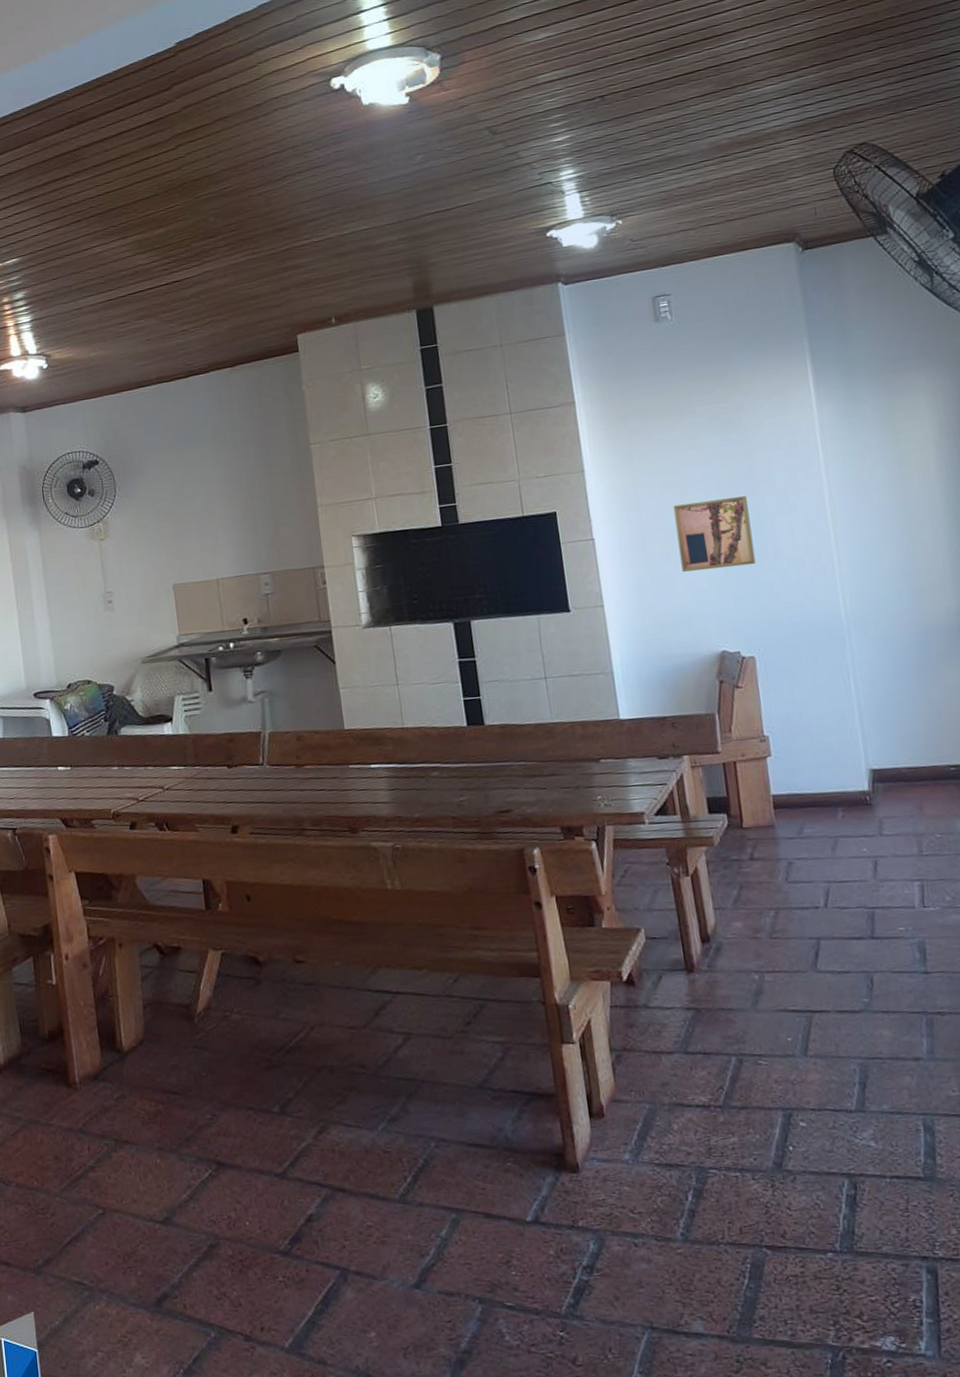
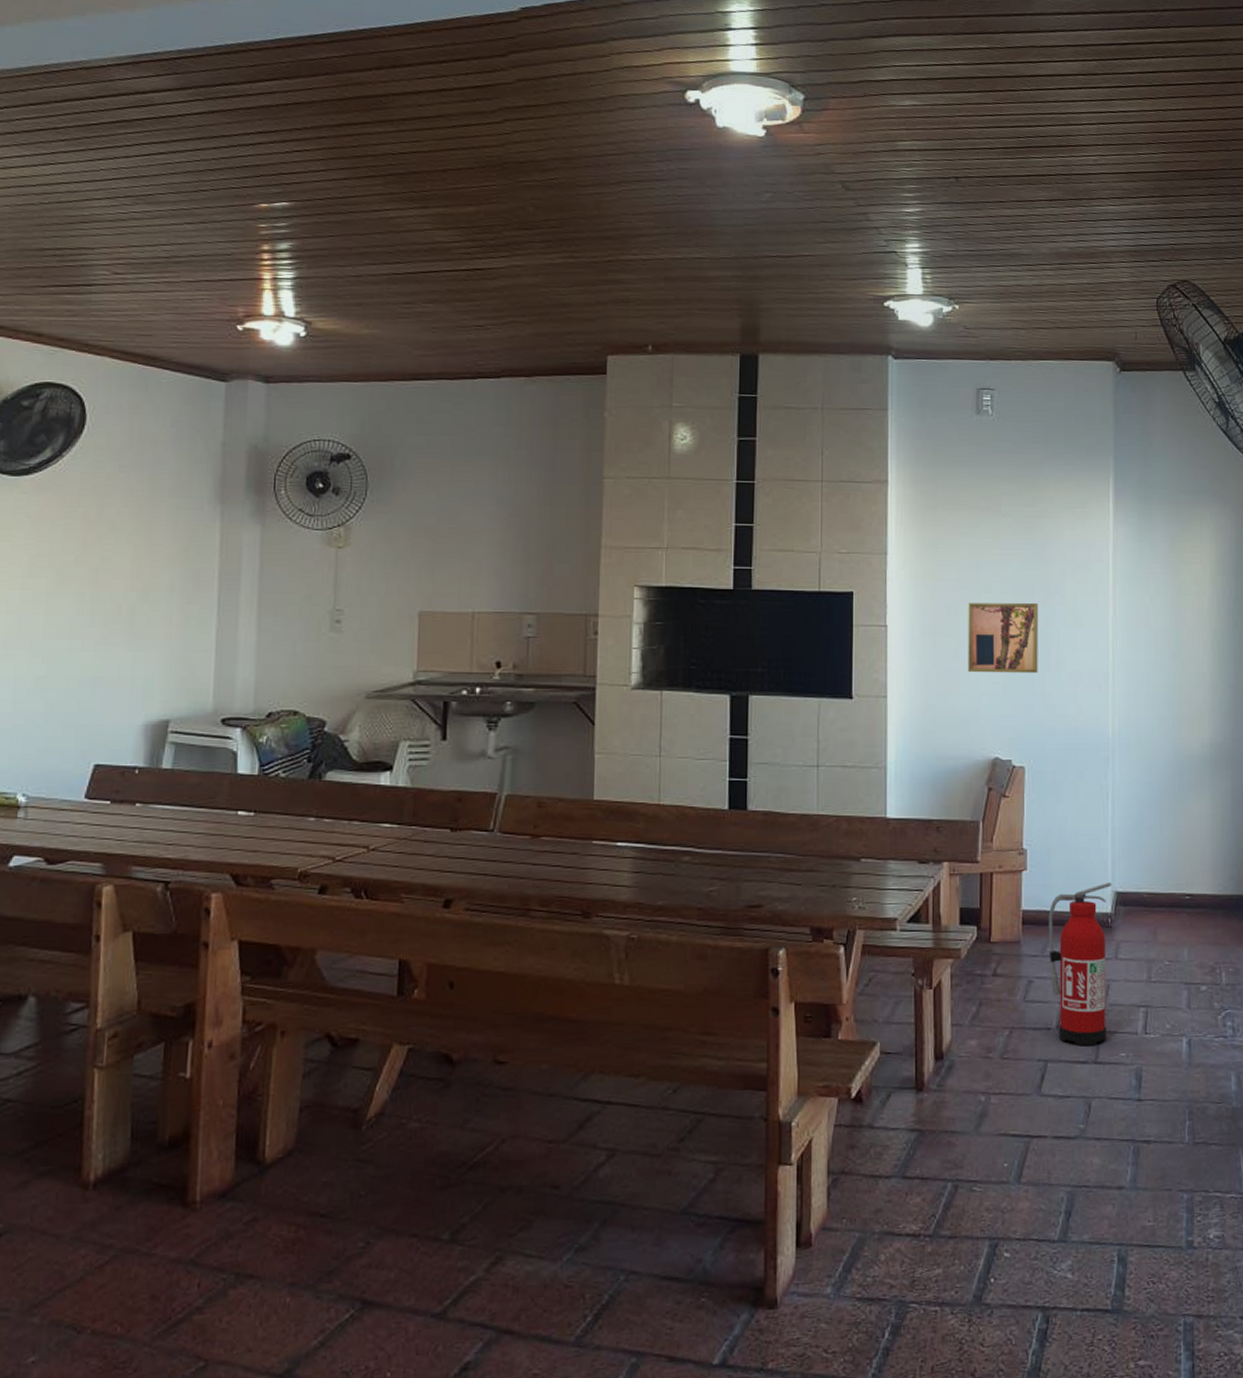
fire extinguisher: none [800,761,881,922] -> present [1048,883,1111,1046]

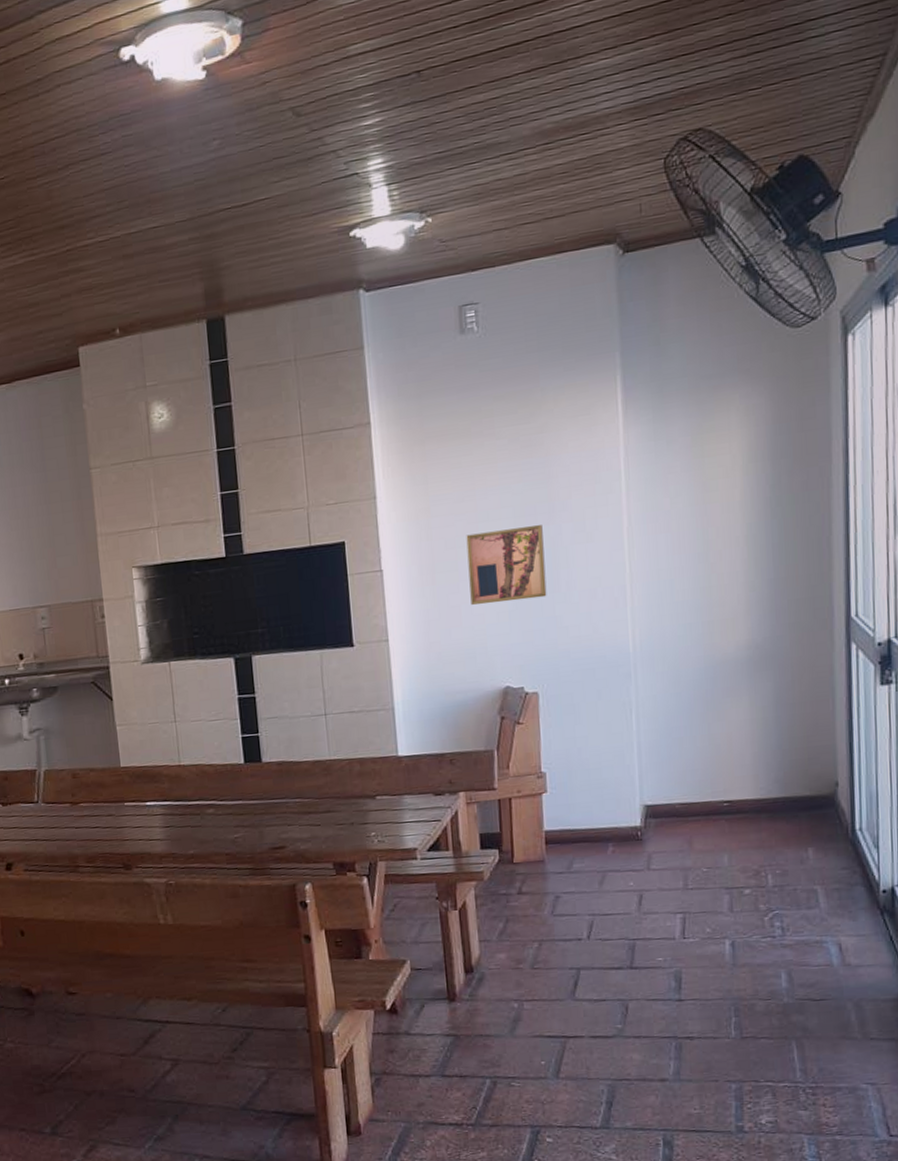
fire extinguisher: present [1048,883,1111,1046] -> none [572,797,641,953]

